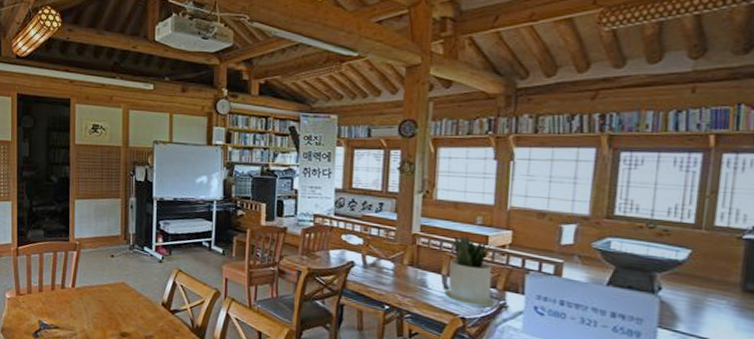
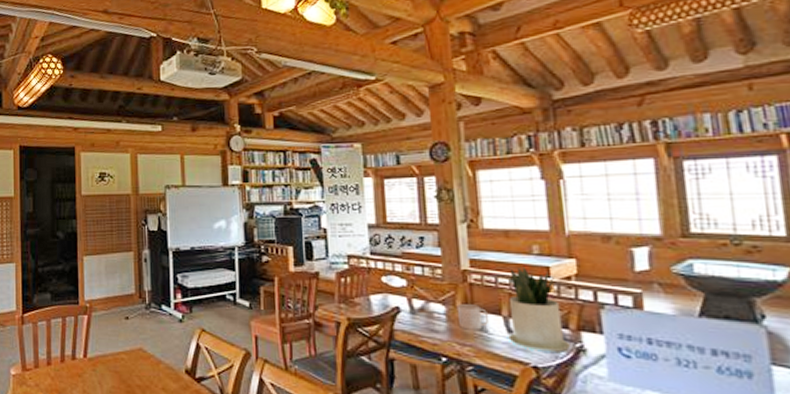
mug: none [403,262,430,285] -> present [456,304,490,330]

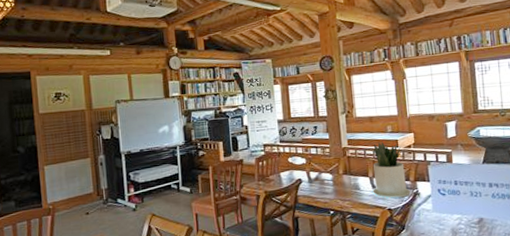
mug: present [456,304,490,330] -> none [339,171,361,190]

